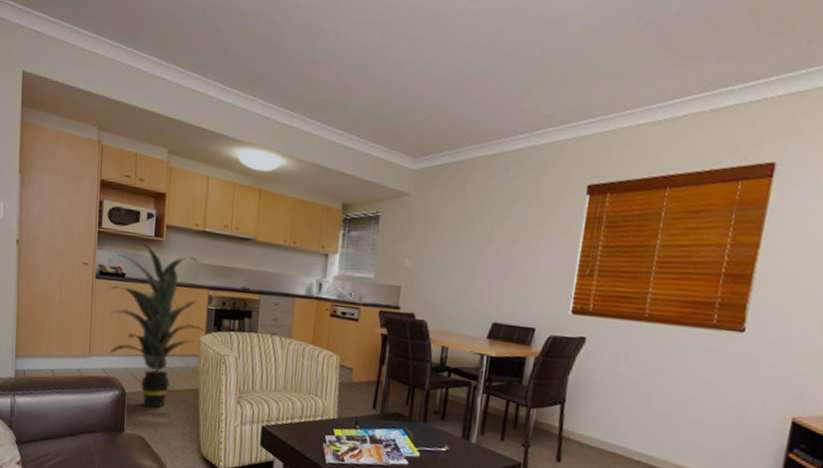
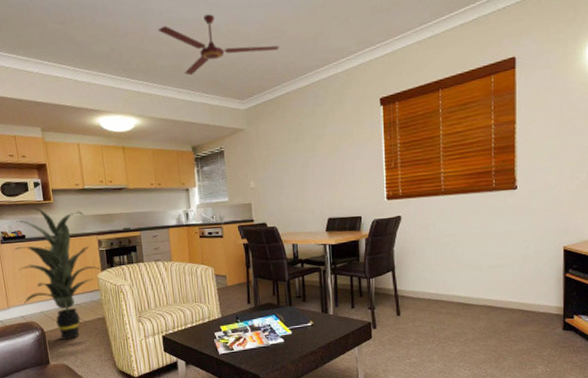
ceiling fan: none [328,46,474,118] -> present [157,14,280,76]

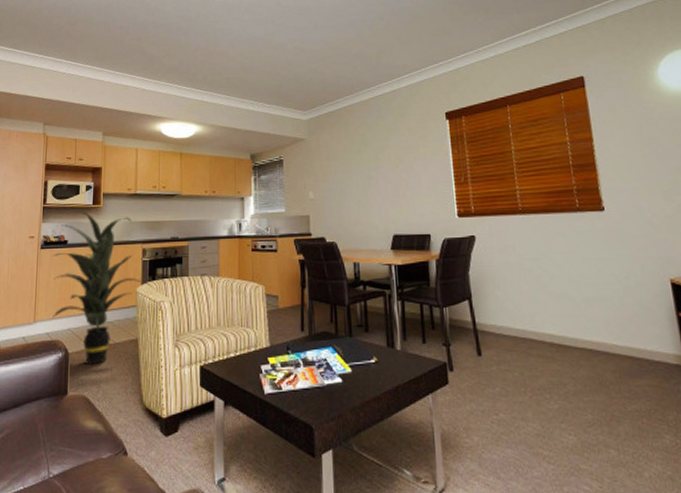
ceiling fan: present [157,14,280,76] -> none [226,33,343,87]

